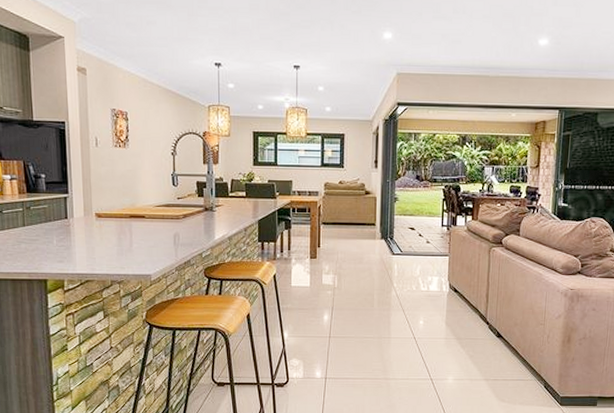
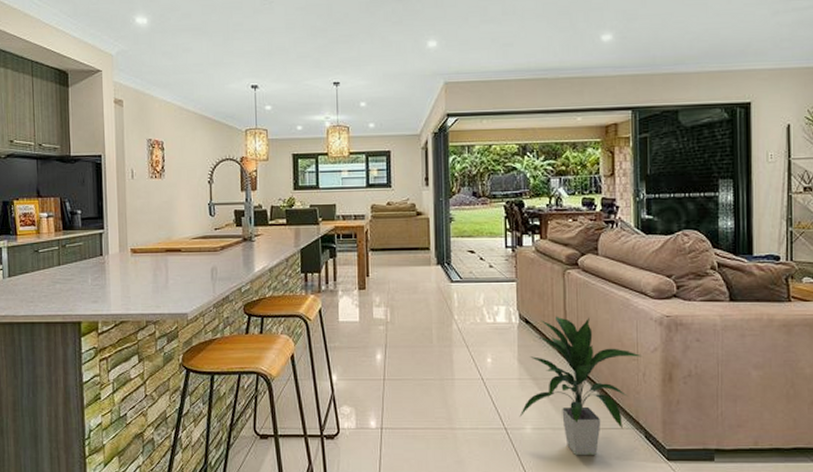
indoor plant: none [443,286,548,402] -> present [519,316,643,456]

